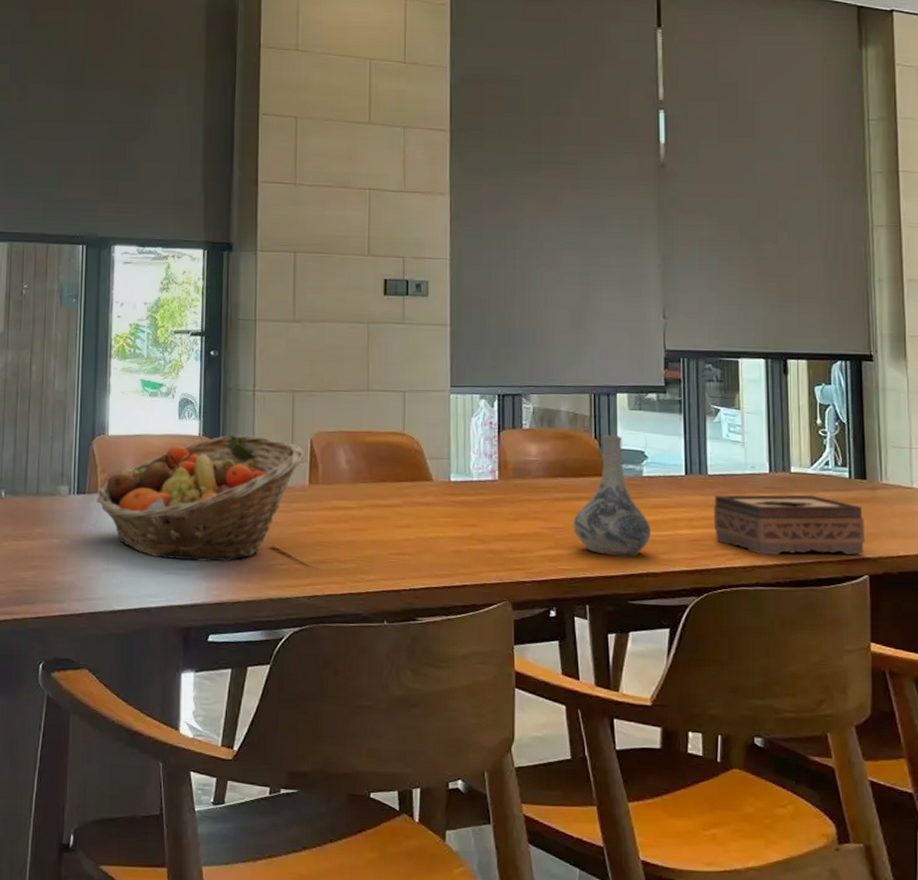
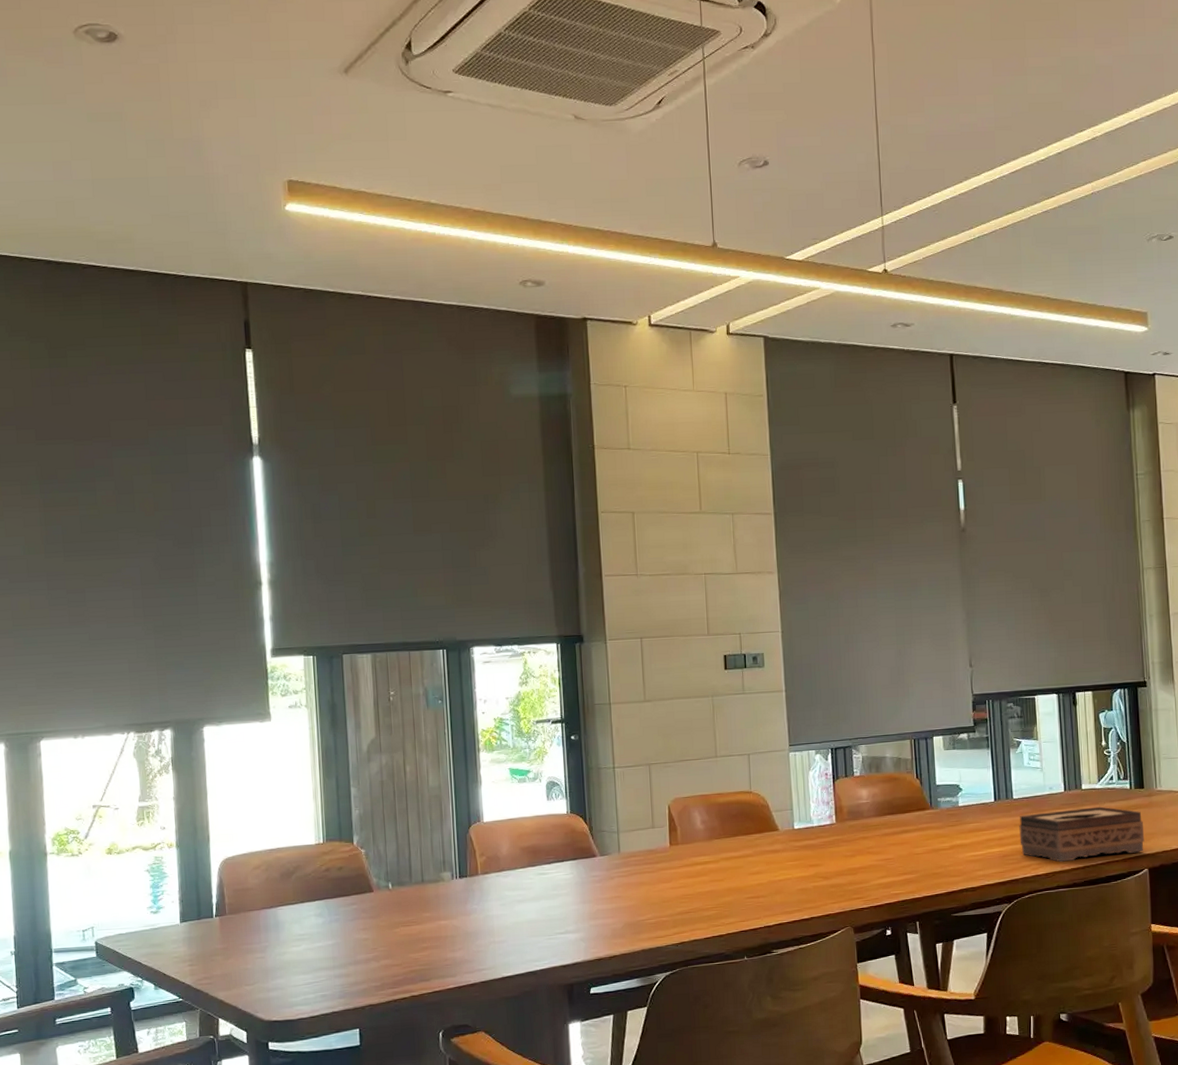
fruit basket: present [97,435,304,562] -> none [478,808,664,926]
decorative vase: present [573,435,652,557] -> none [902,773,969,878]

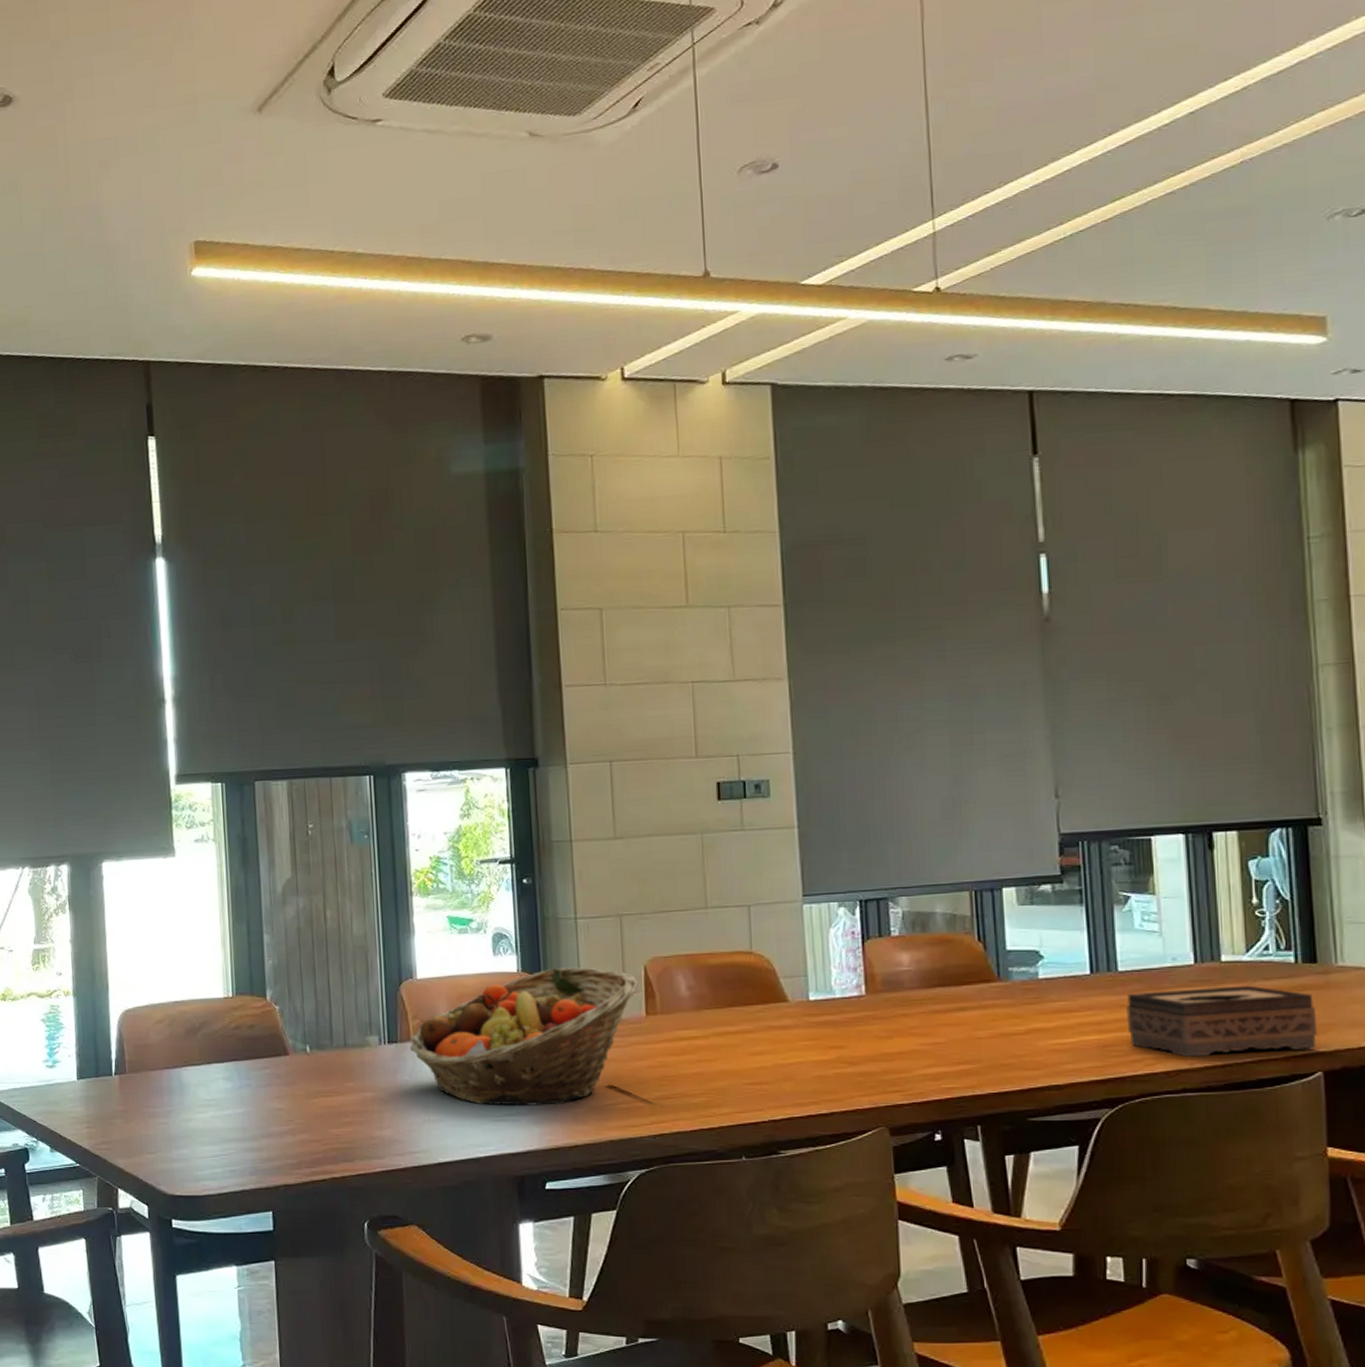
fruit basket: none [478,808,664,926] -> present [410,967,638,1106]

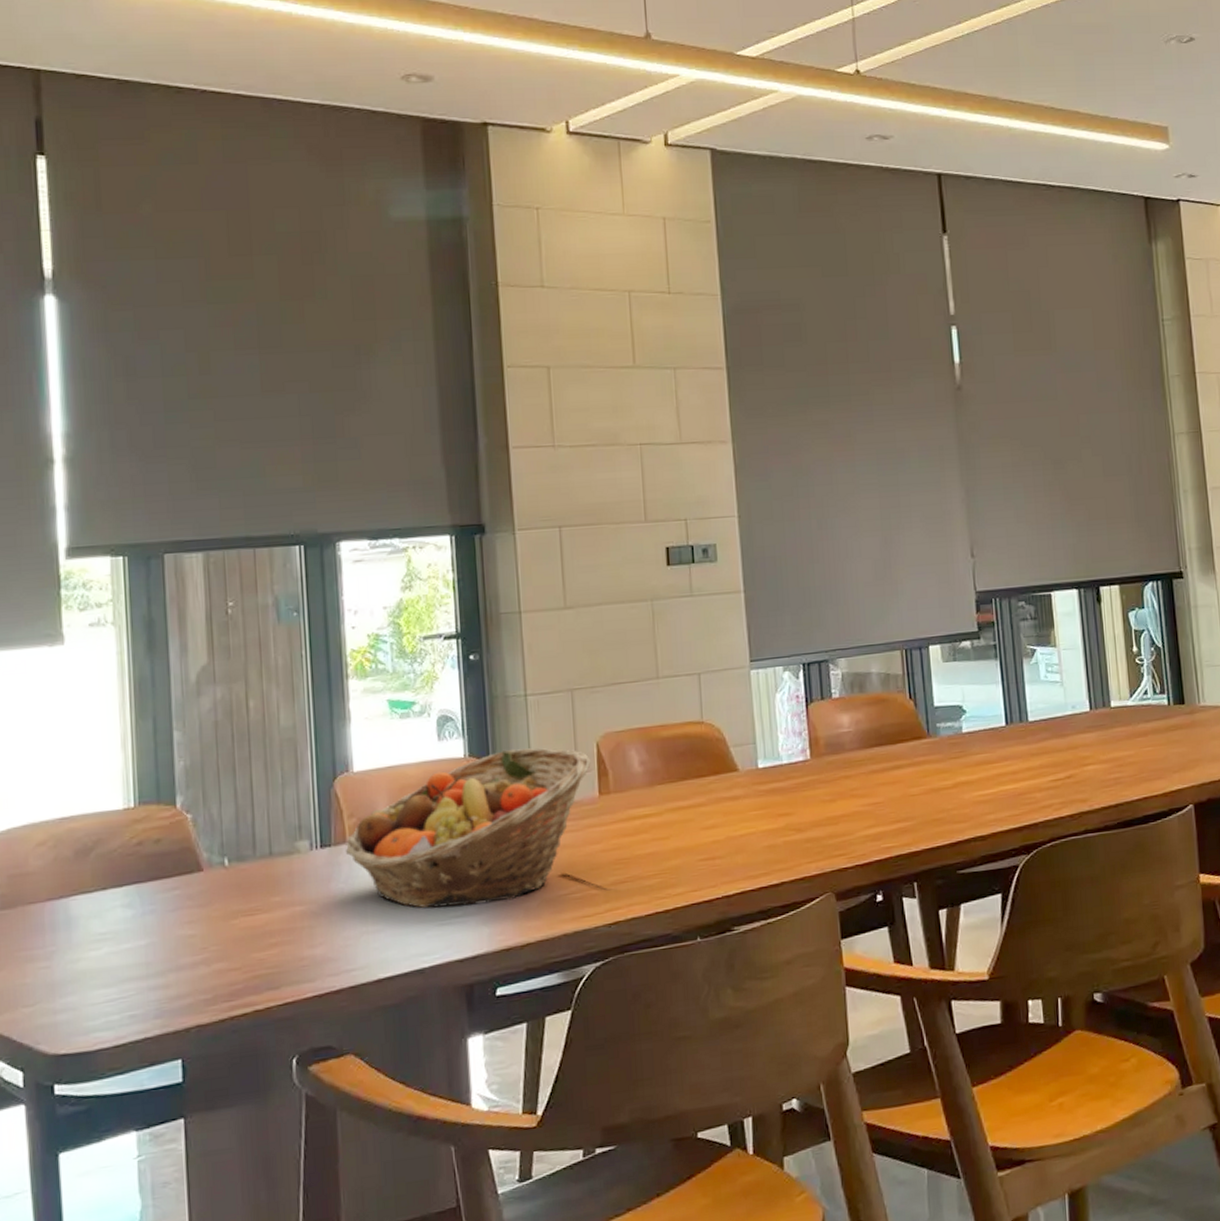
tissue box: present [1126,985,1318,1058] -> none [1036,728,1188,800]

